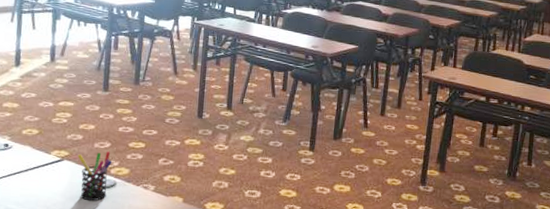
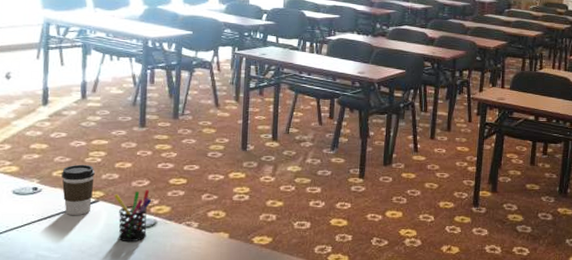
coffee cup: none [30,124,61,173] -> present [62,164,95,216]

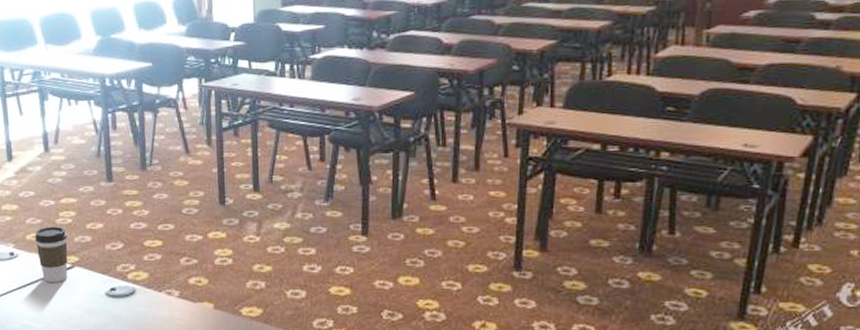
pen holder: present [114,189,152,242] -> none [89,252,128,313]

